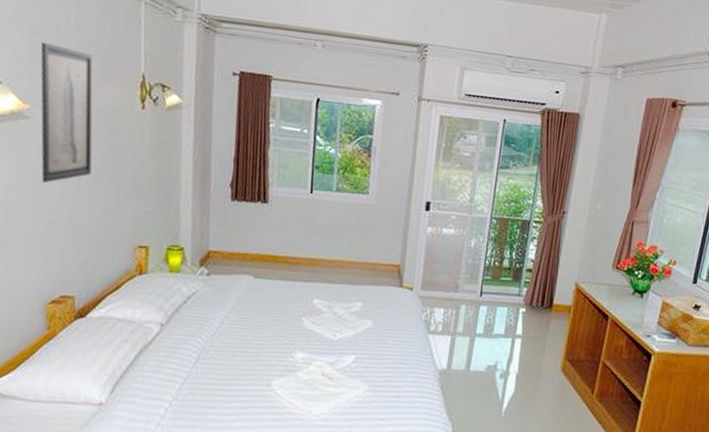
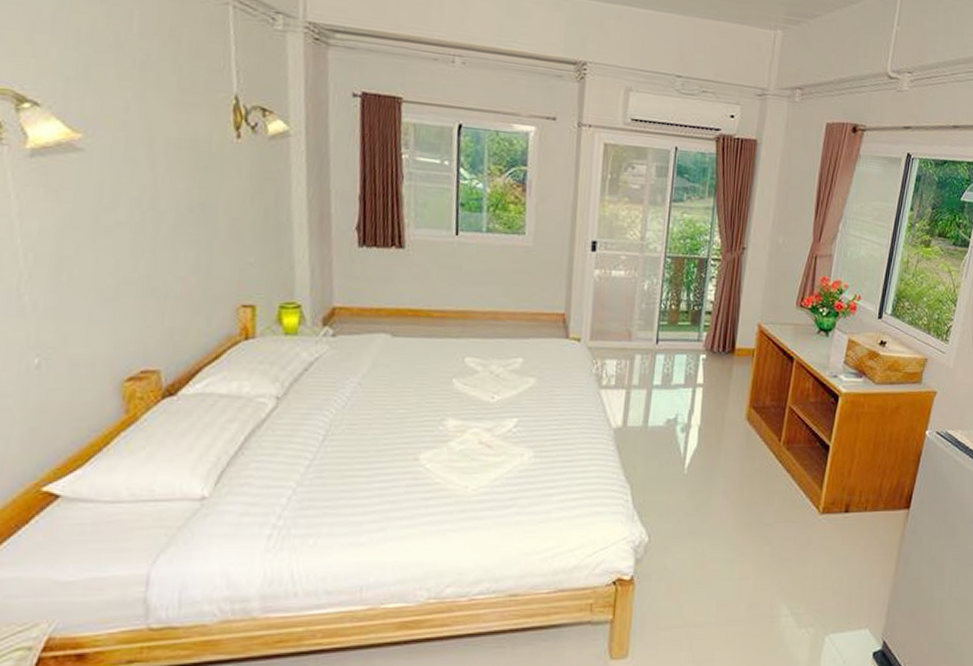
wall art: present [40,42,93,183] -> none [93,53,174,232]

